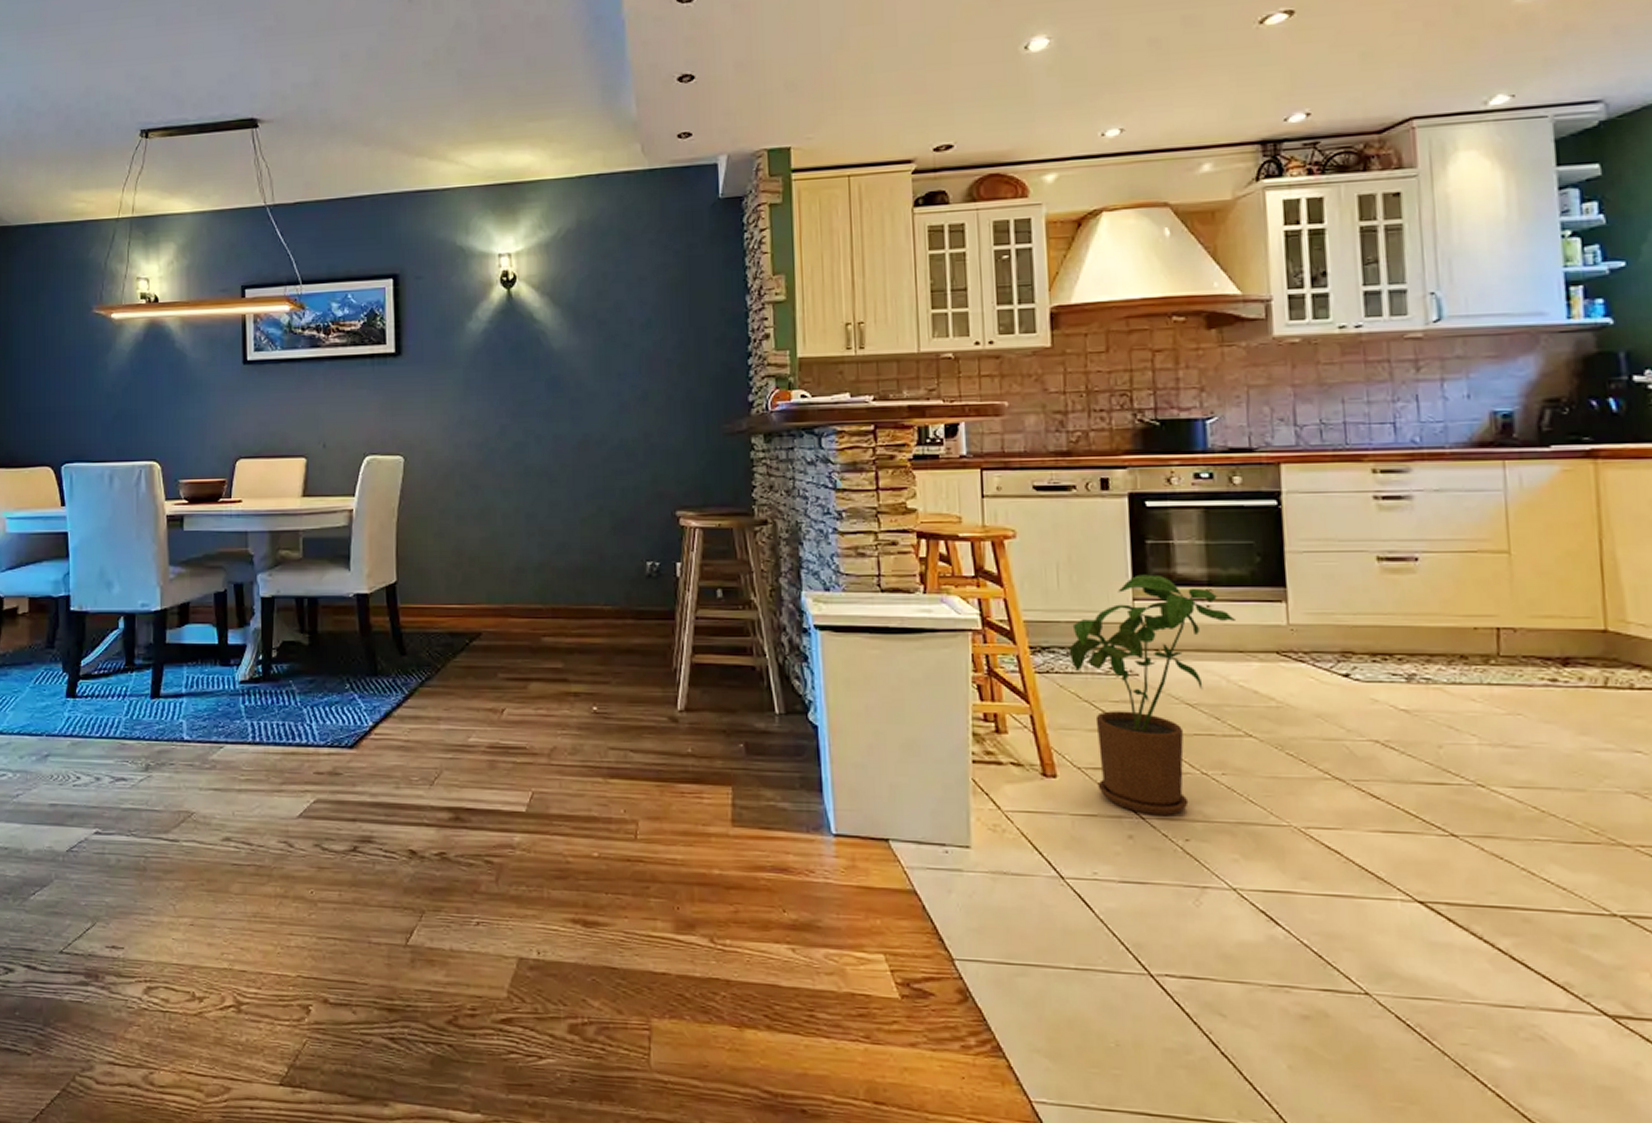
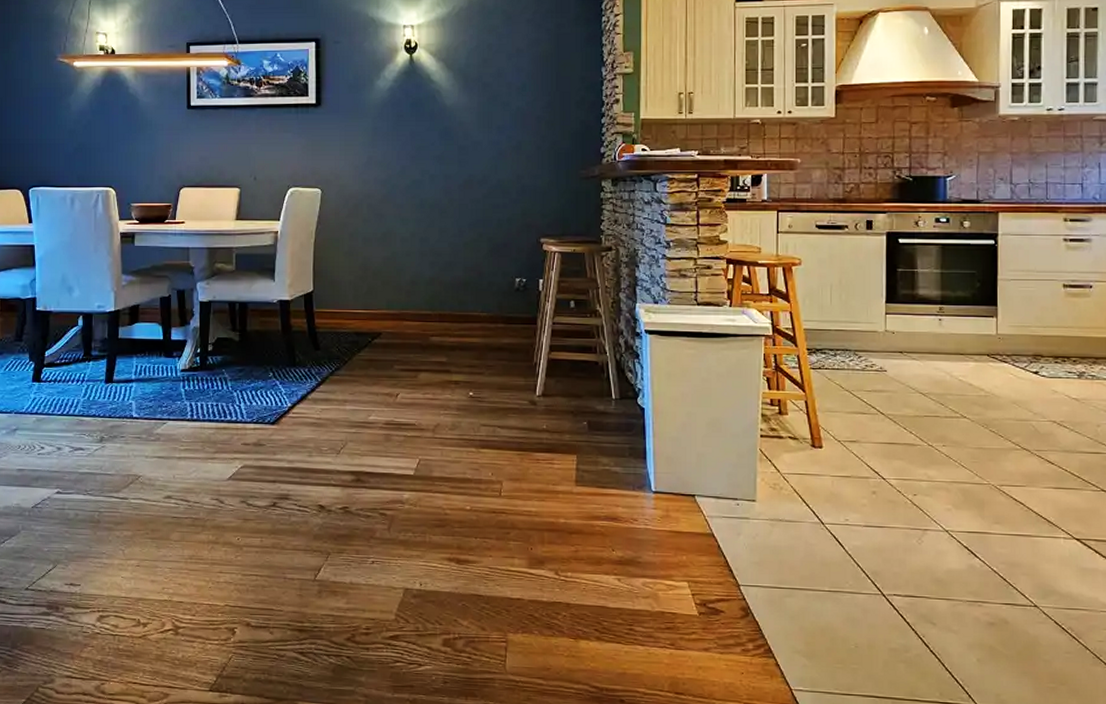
house plant: present [1068,574,1235,816] -> none [836,295,959,477]

